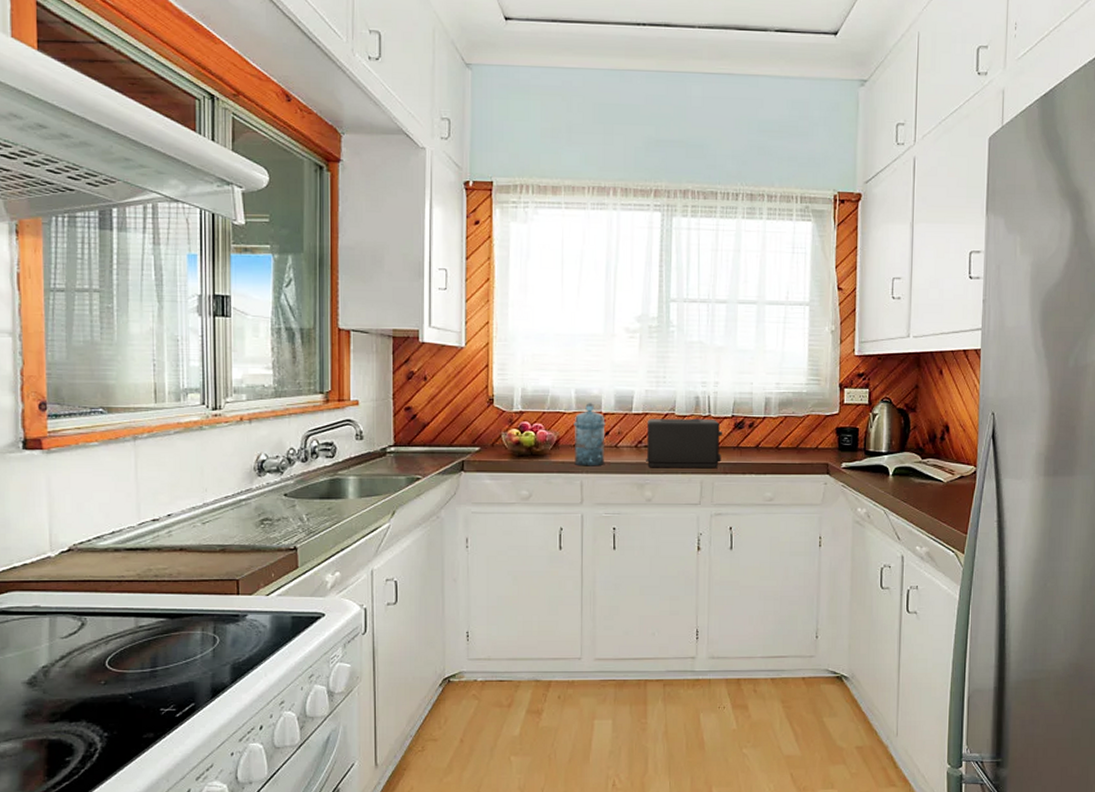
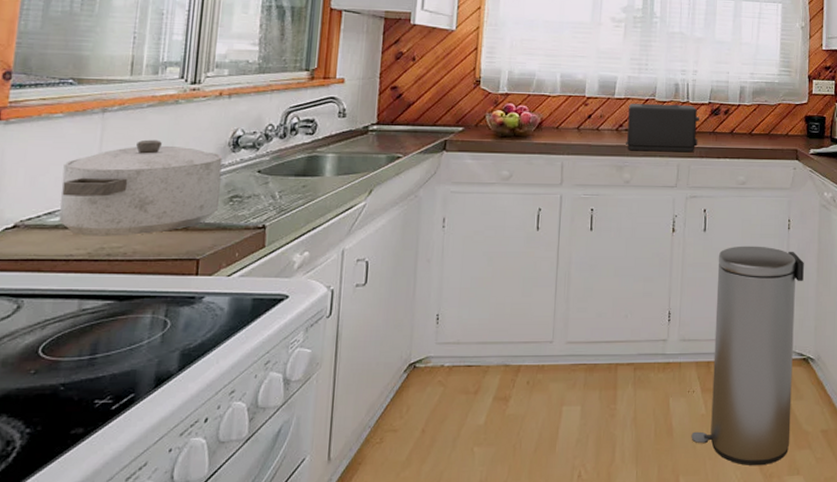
cooking pot: none [105,465,252,559] -> present [59,139,223,236]
canister: present [574,402,606,466] -> none [556,86,589,148]
pedal bin: none [723,564,837,779] -> present [691,246,804,465]

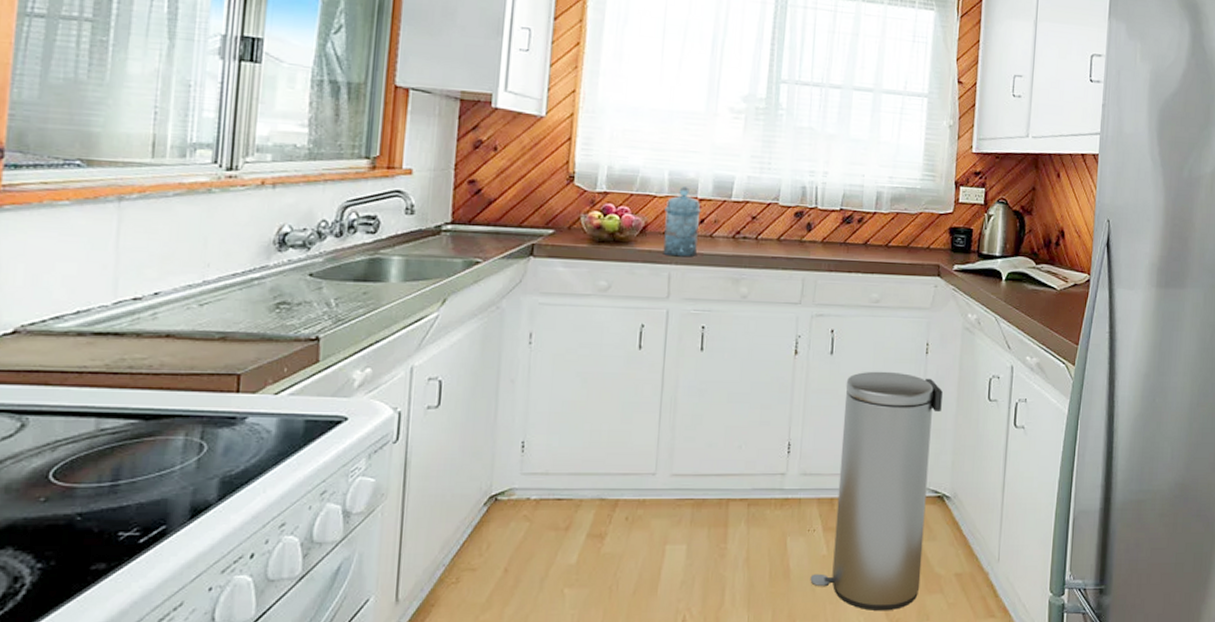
cooking pot: present [59,139,223,236] -> none [69,234,267,346]
canister: none [556,86,589,148] -> present [663,185,701,257]
toaster: present [626,104,700,153] -> none [743,208,830,265]

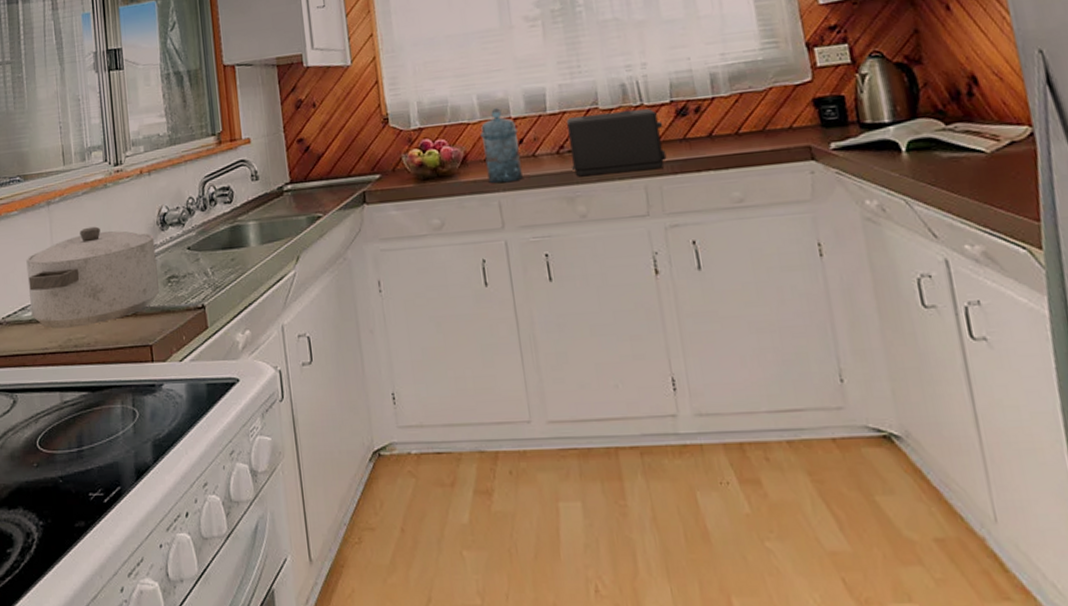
cooking pot: none [69,234,267,346] -> present [26,226,160,329]
toaster: none [743,208,830,265] -> present [567,108,667,177]
pedal bin: present [810,371,943,610] -> none [725,282,888,586]

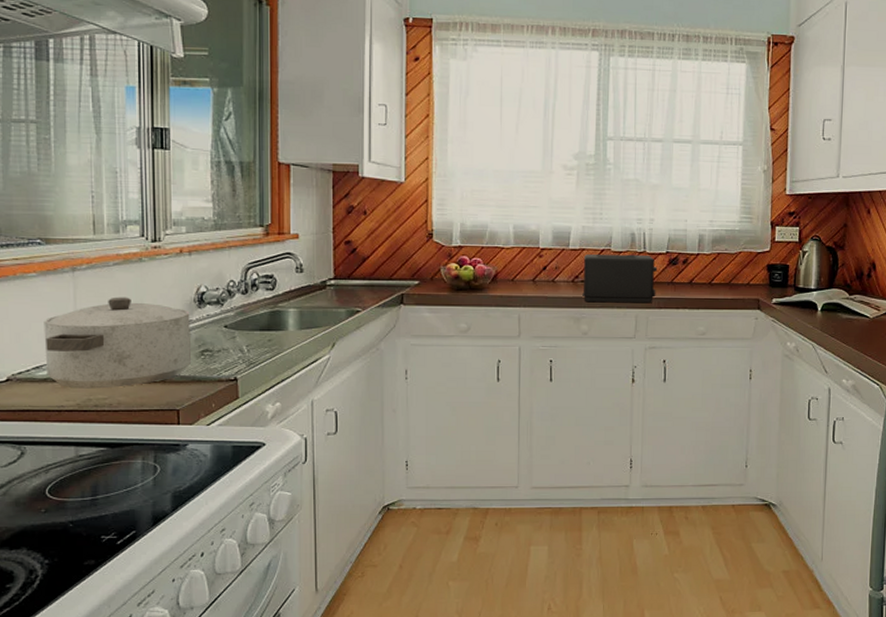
canister: present [480,107,523,183] -> none [512,237,543,300]

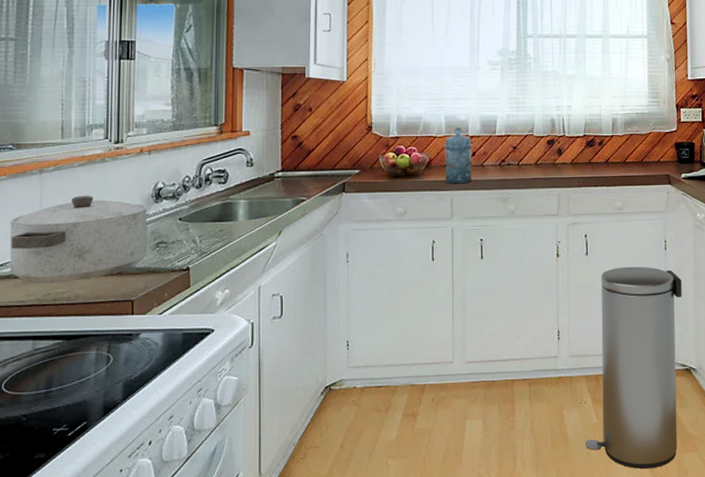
canister: none [512,237,543,300] -> present [444,126,472,184]
toaster: present [582,254,658,303] -> none [509,138,577,184]
pedal bin: none [655,395,766,602] -> present [585,266,682,469]

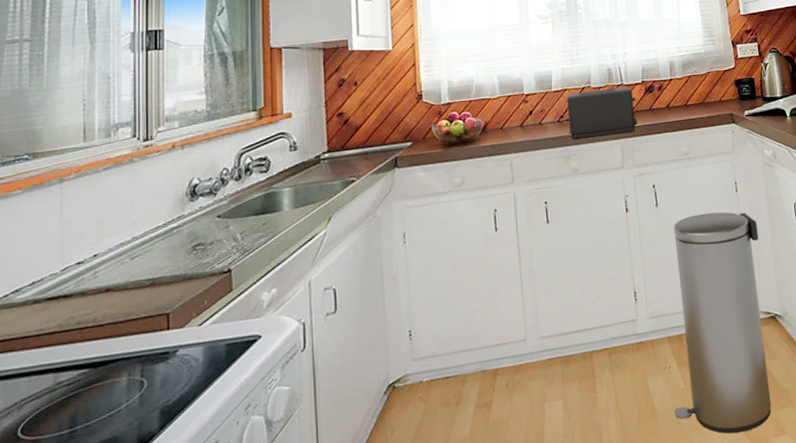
cooking pot: present [9,195,148,284] -> none [26,201,183,308]
canister: present [444,126,472,184] -> none [499,85,530,147]
toaster: none [509,138,577,184] -> present [567,87,638,139]

